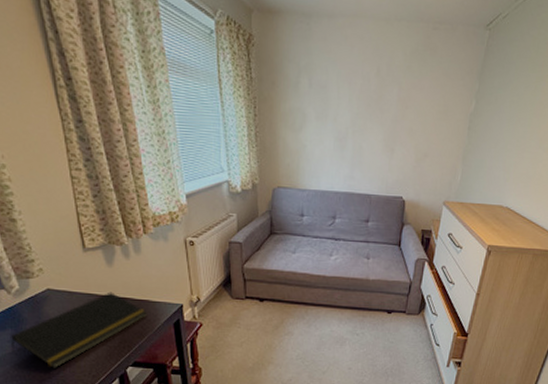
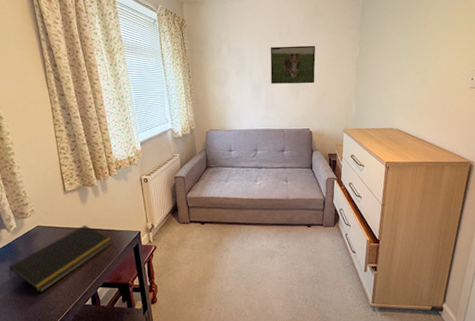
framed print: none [360,86,422,141] -> present [270,45,316,84]

